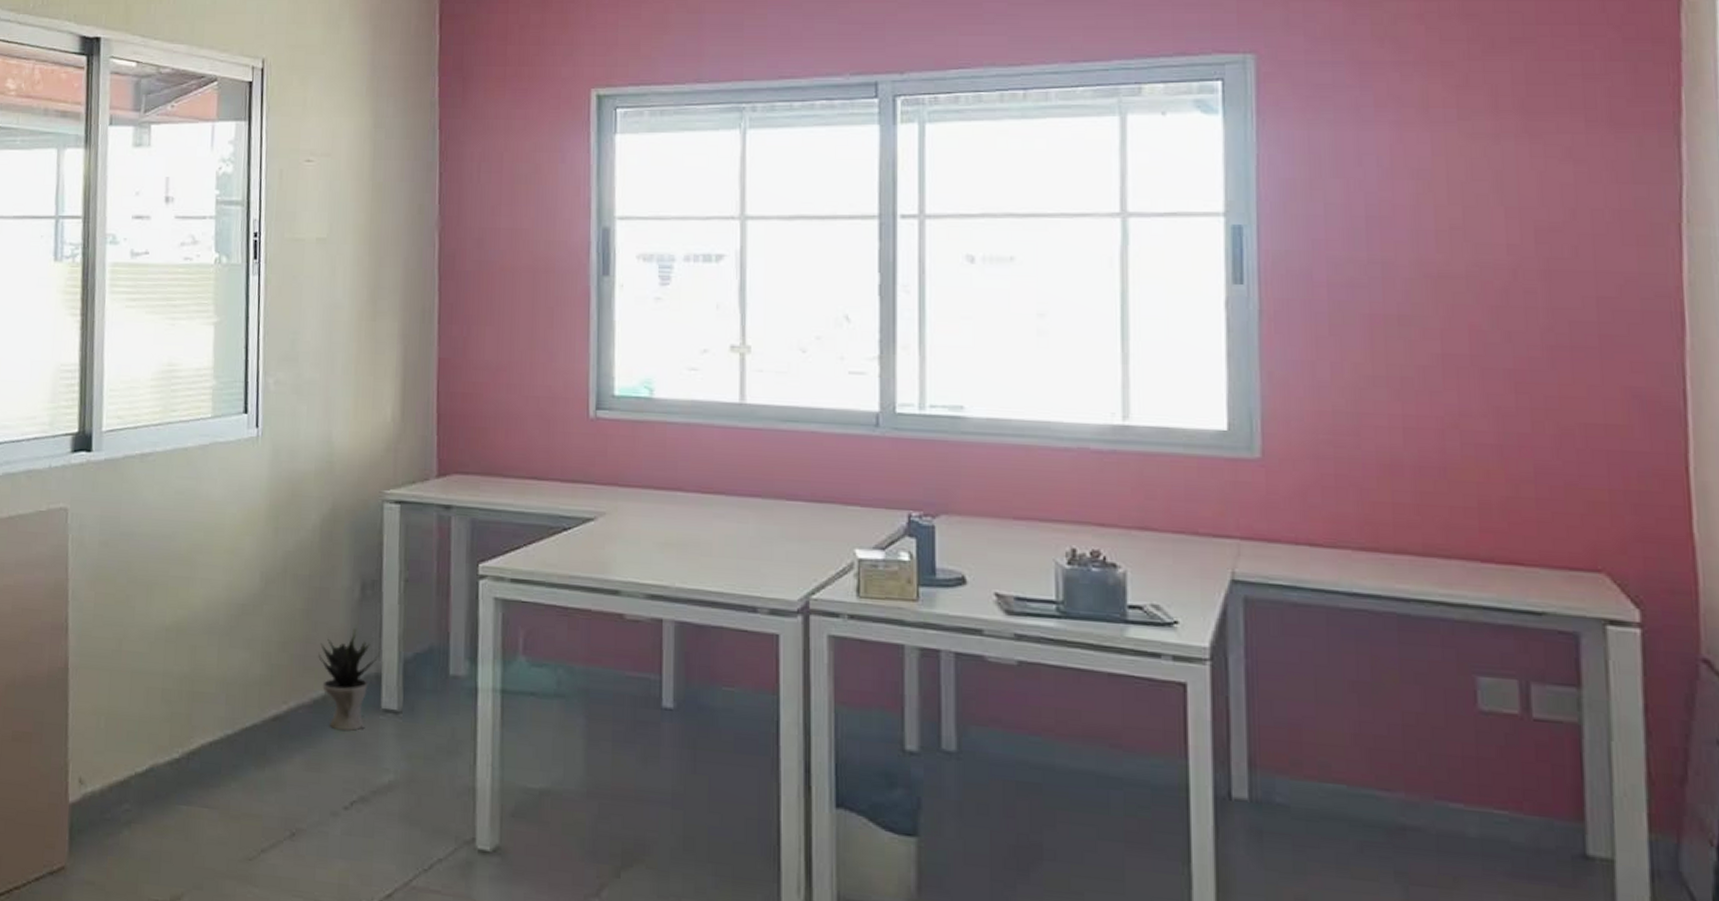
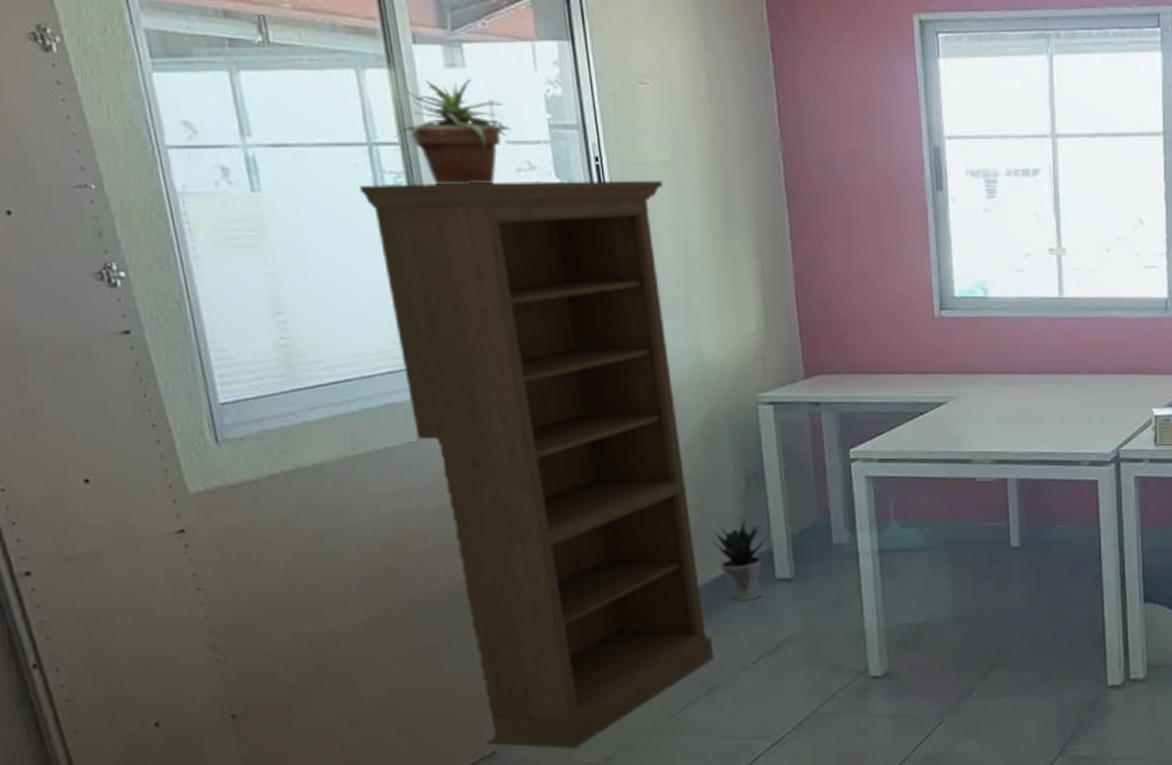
bookshelf: none [41,254,316,879] -> present [360,180,714,749]
potted plant: none [80,156,182,257] -> present [395,77,511,185]

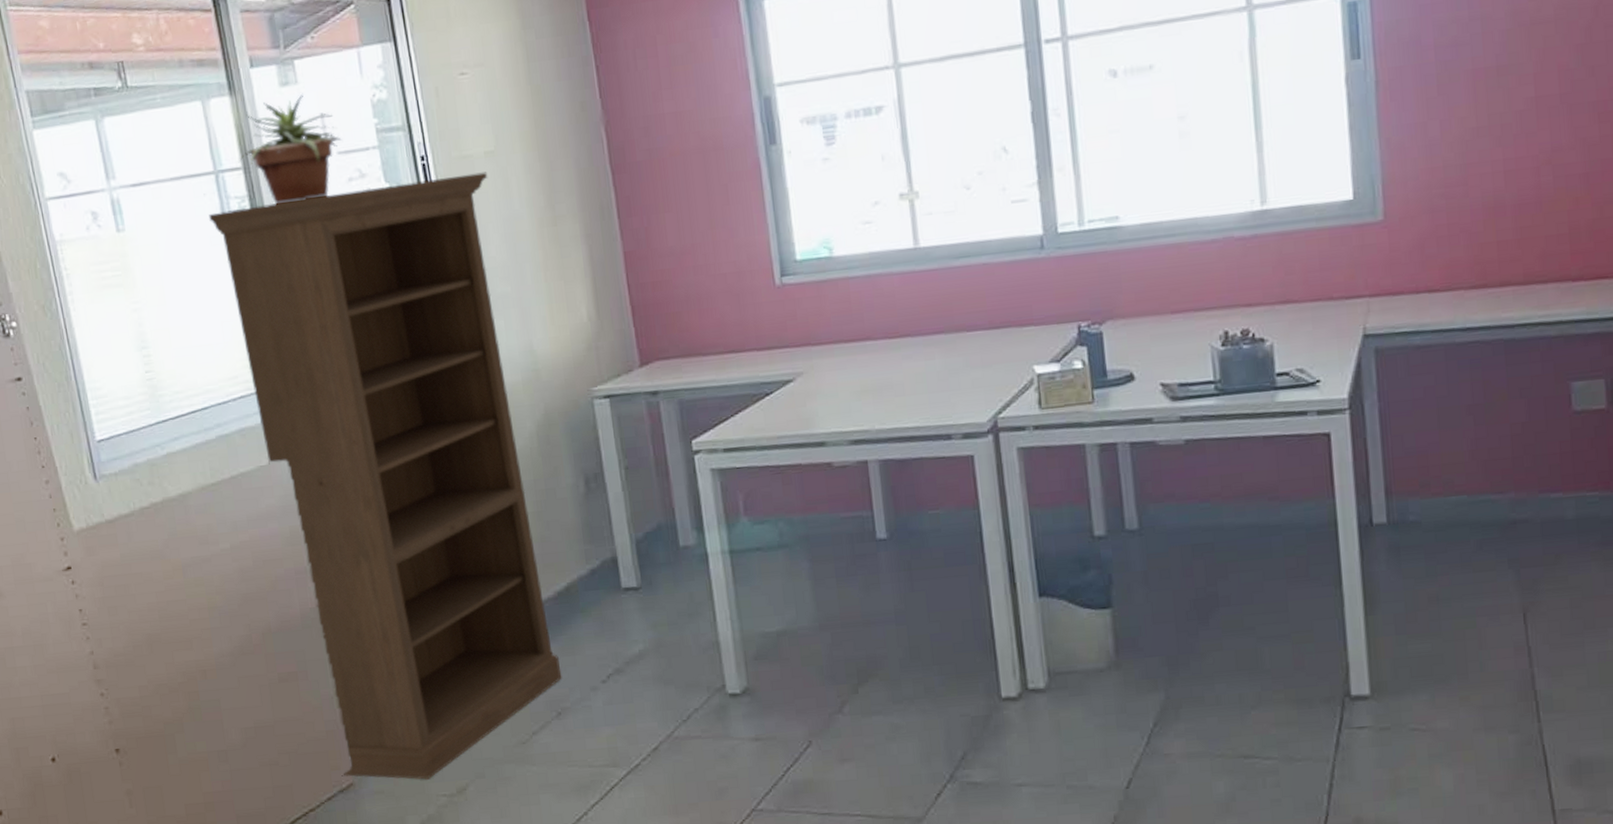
potted plant: present [713,515,769,602] -> none [555,521,613,615]

